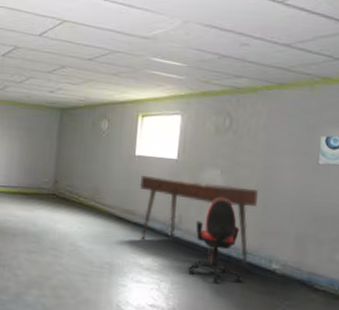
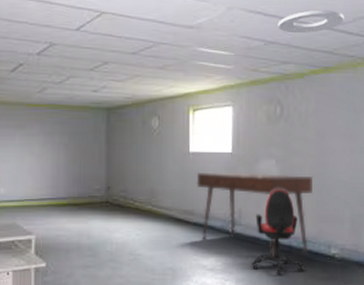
ceiling light: none [233,27,304,49] -> present [278,10,344,34]

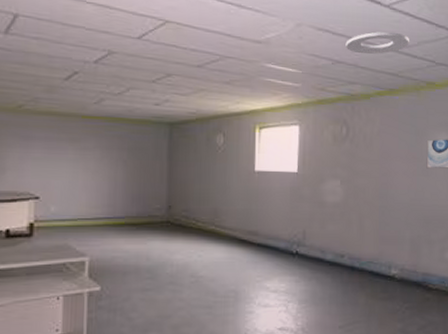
desk: present [196,172,313,256] -> none [261,192,375,277]
office chair: present [251,189,305,275] -> none [314,210,366,296]

